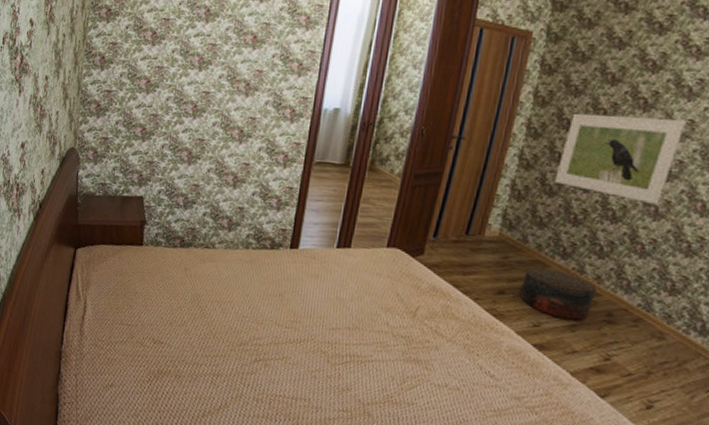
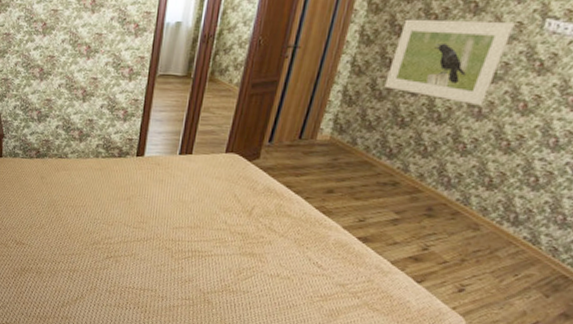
stool: present [519,268,597,320] -> none [346,168,420,214]

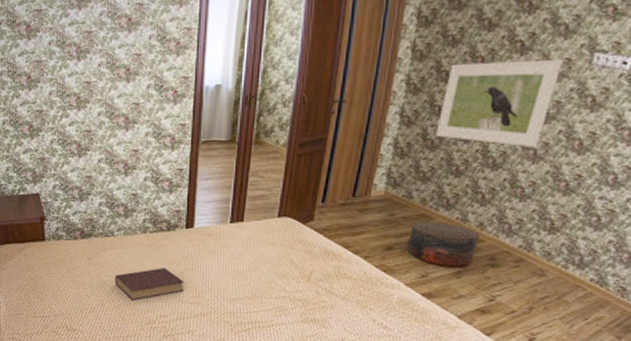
book: none [64,191,131,221] -> present [114,268,185,300]
stool: none [346,168,420,214] -> present [406,222,480,266]

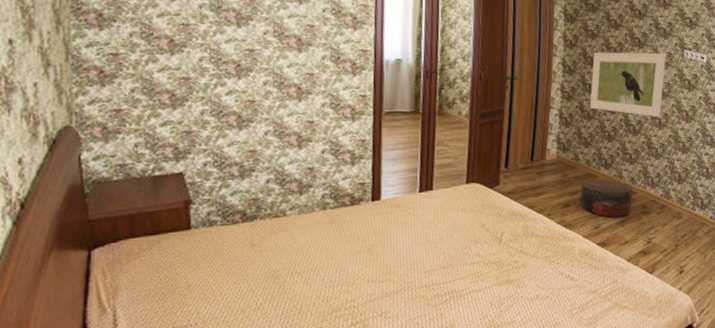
book: present [114,268,185,300] -> none [287,246,374,288]

